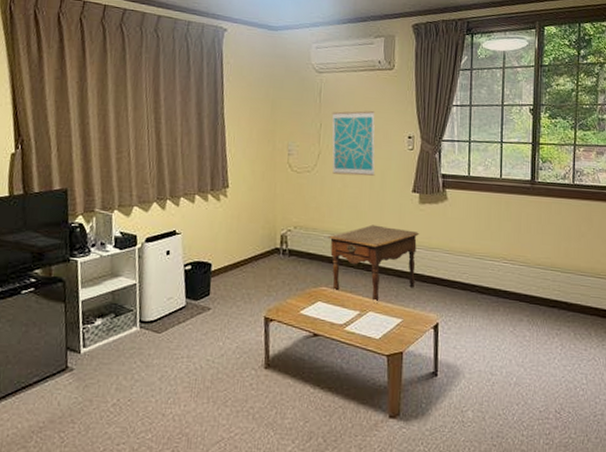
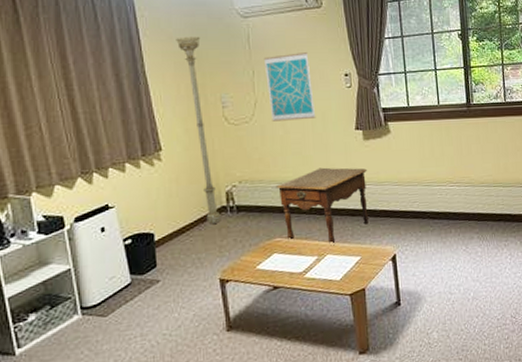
floor lamp: none [254,85,277,264] -> present [176,36,221,225]

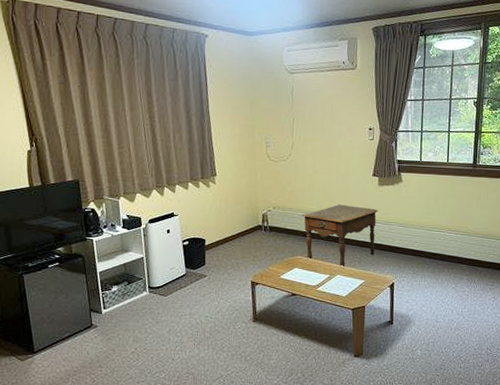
floor lamp: present [176,36,221,225] -> none [235,85,257,239]
wall art: present [263,52,316,121] -> none [303,106,341,163]

